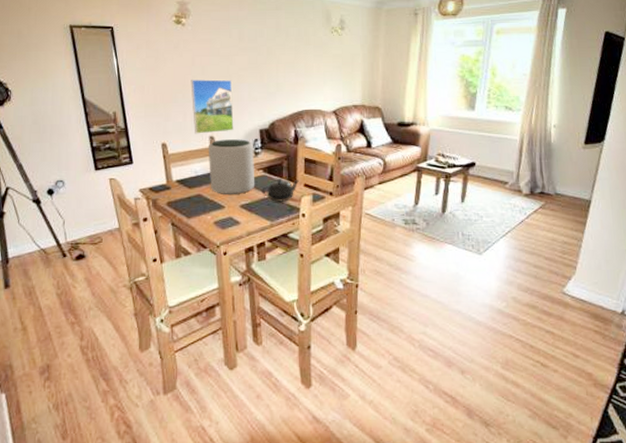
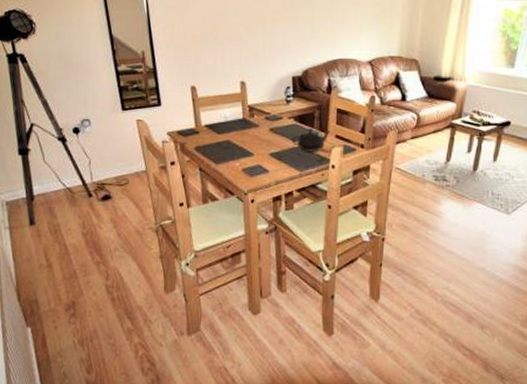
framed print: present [191,79,234,134] -> none [222,21,266,79]
plant pot: present [208,139,254,194] -> none [238,85,286,142]

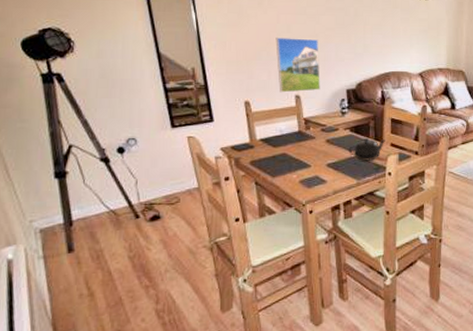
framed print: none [222,21,266,79] -> present [275,38,320,93]

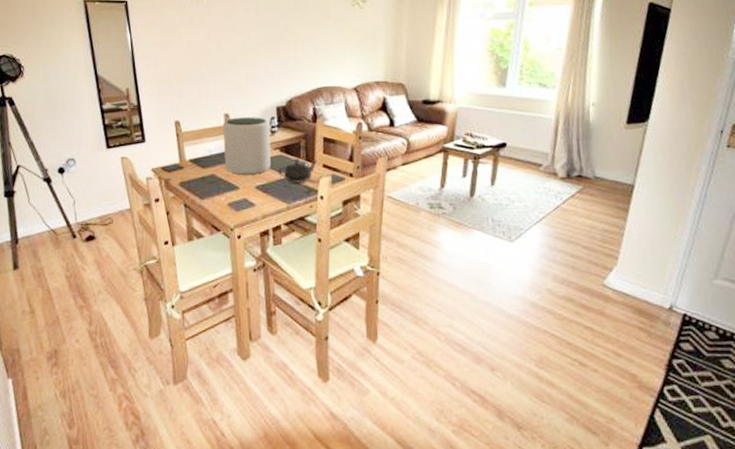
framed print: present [275,38,320,93] -> none [205,55,250,112]
plant pot: none [293,99,341,153] -> present [222,117,271,175]

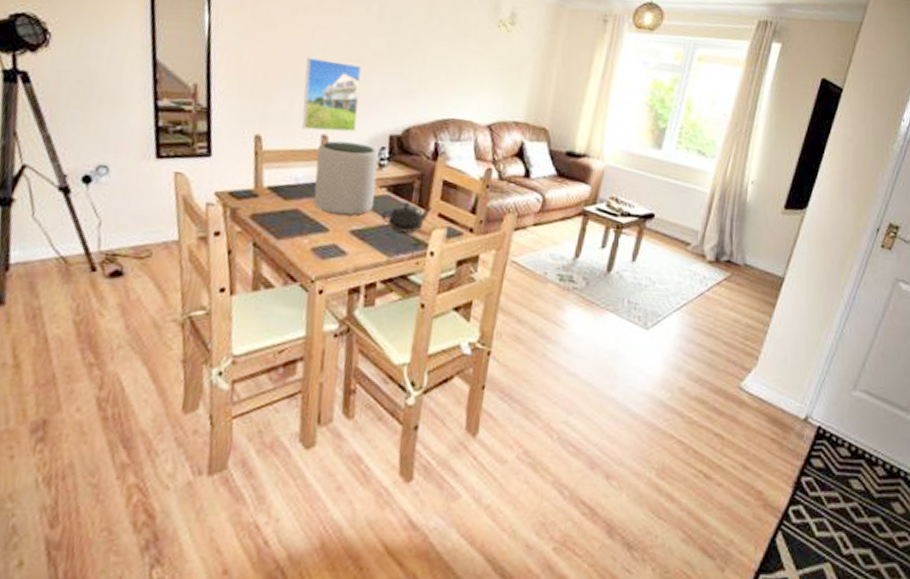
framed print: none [205,55,250,112] -> present [302,57,361,132]

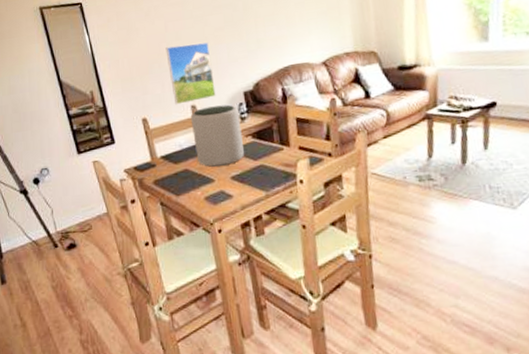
teapot: present [381,201,434,234] -> none [252,142,294,170]

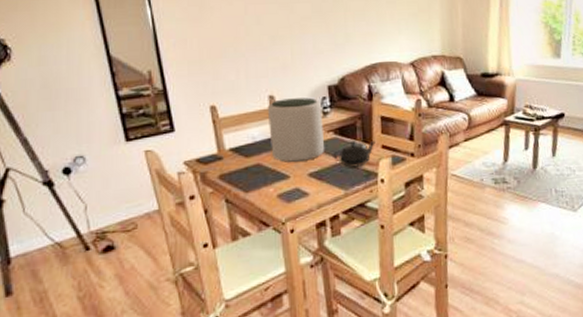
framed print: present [165,42,216,105] -> none [243,30,298,94]
teapot: none [252,142,294,170] -> present [333,139,377,168]

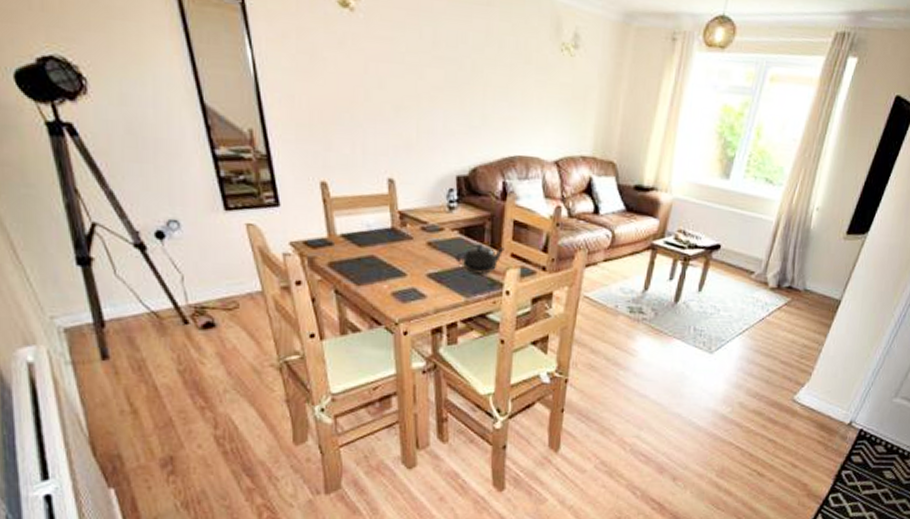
plant pot: present [267,97,324,162] -> none [385,184,448,260]

